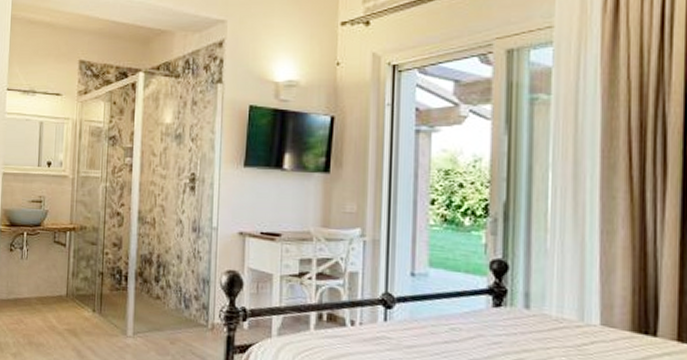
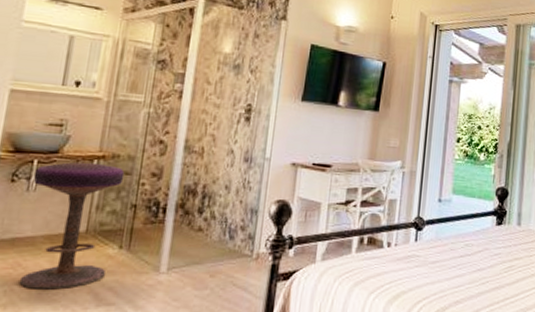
stool: none [23,234,92,345] -> present [19,162,125,290]

